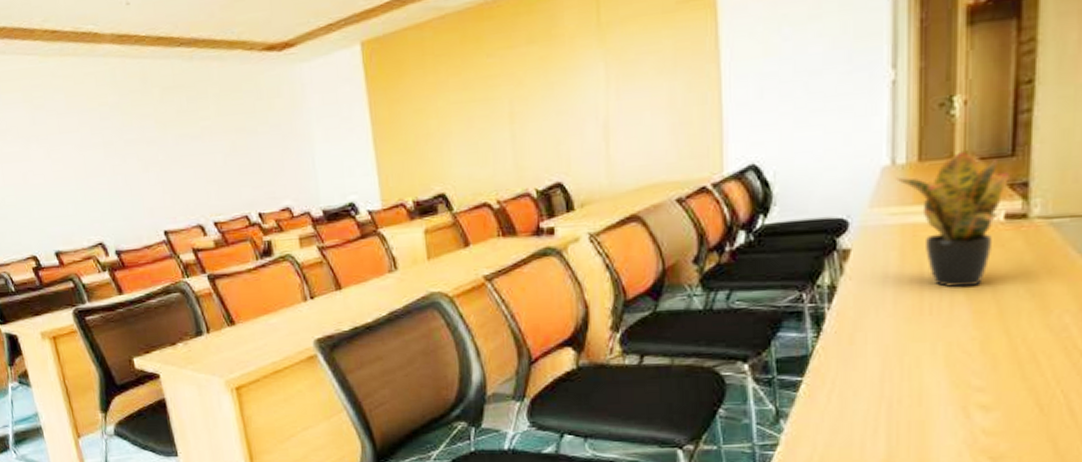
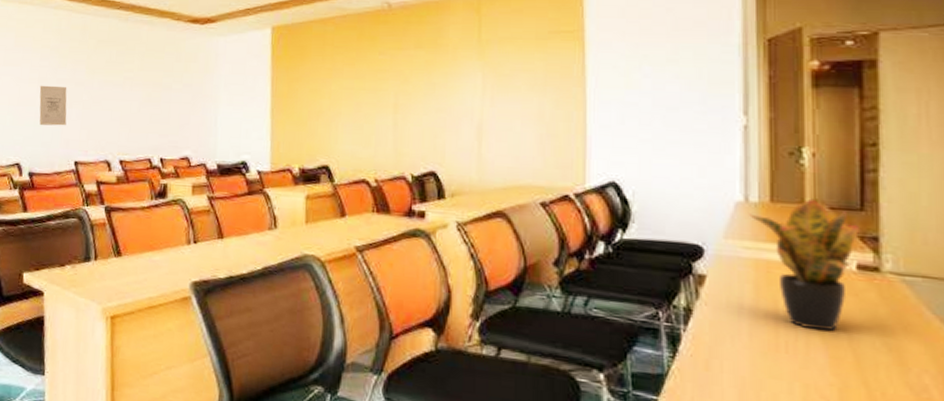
wall art: none [106,148,146,196] -> present [39,85,67,126]

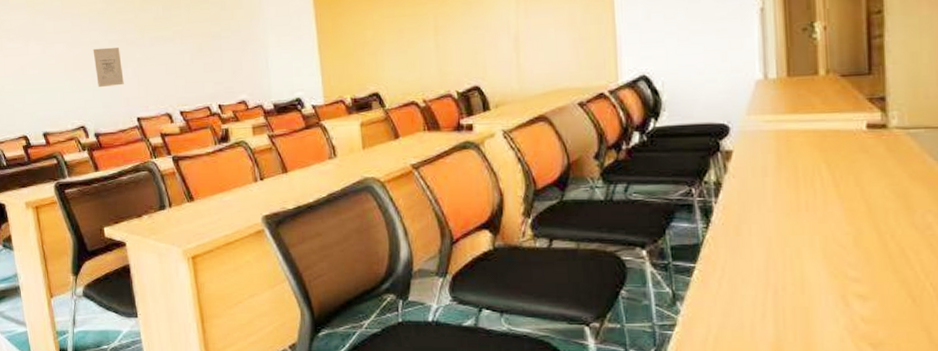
potted plant: present [749,198,859,331] -> none [769,68,868,188]

